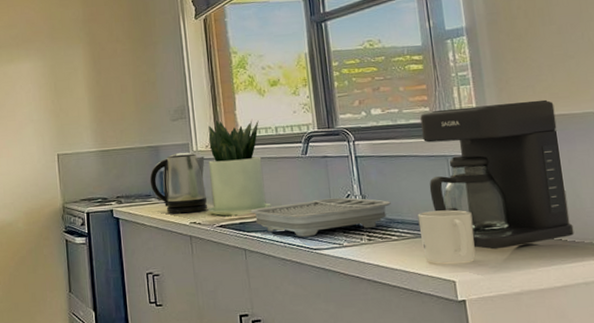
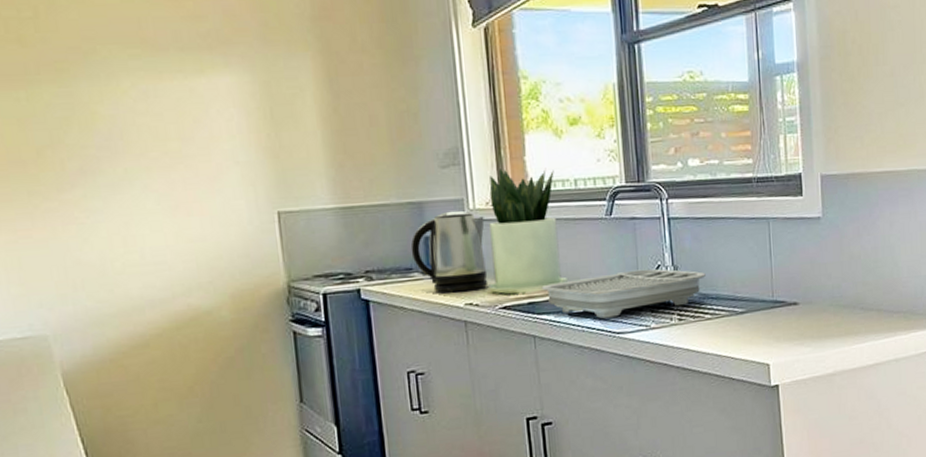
mug: present [417,209,476,265] -> none [734,281,792,346]
coffee maker: present [420,99,574,250] -> none [742,153,890,327]

